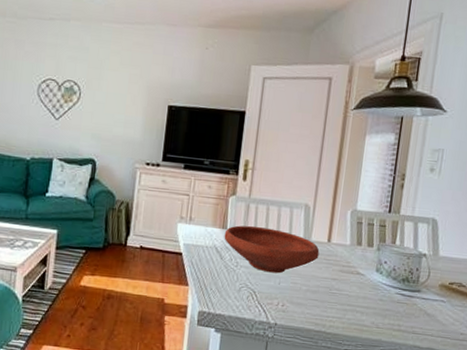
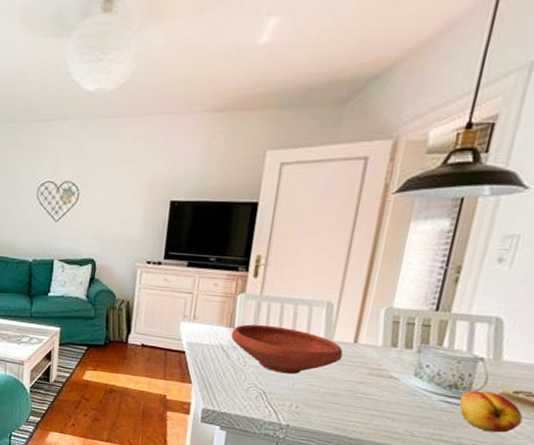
fruit: none [411,283,457,321] -> present [459,390,523,433]

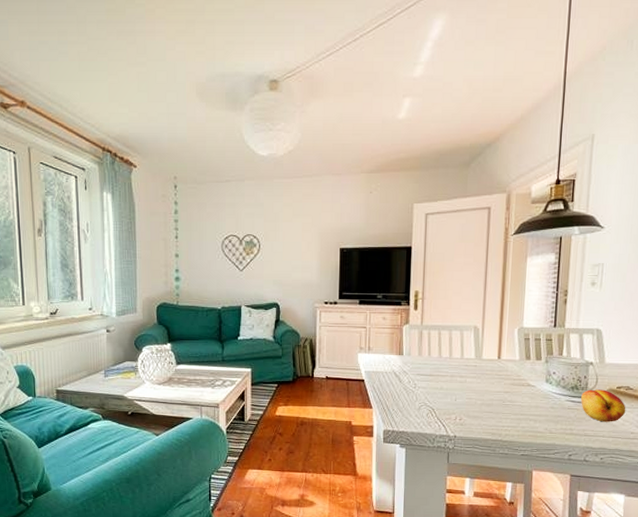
bowl: present [231,324,343,375] -> none [401,350,491,391]

